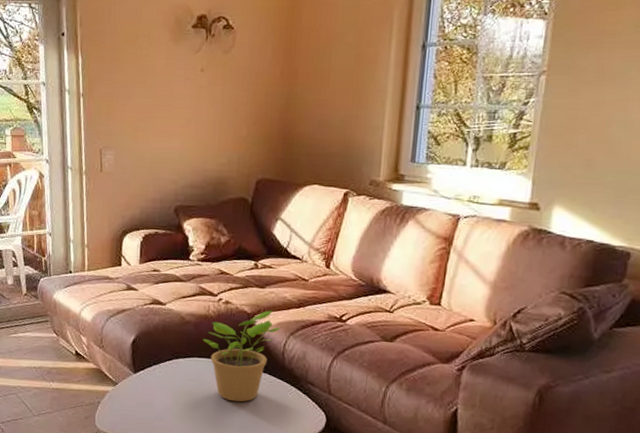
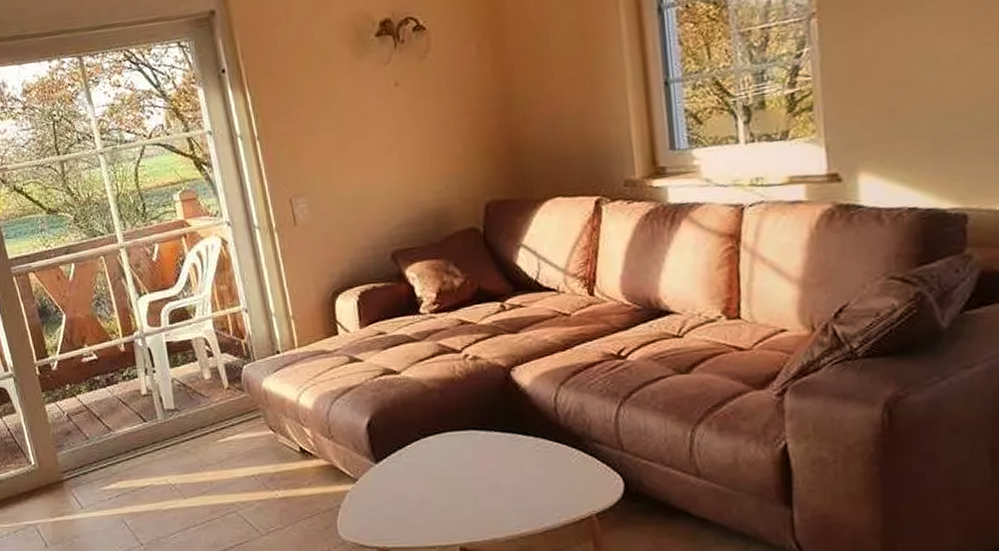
potted plant: present [203,310,281,402] -> none [453,359,547,480]

